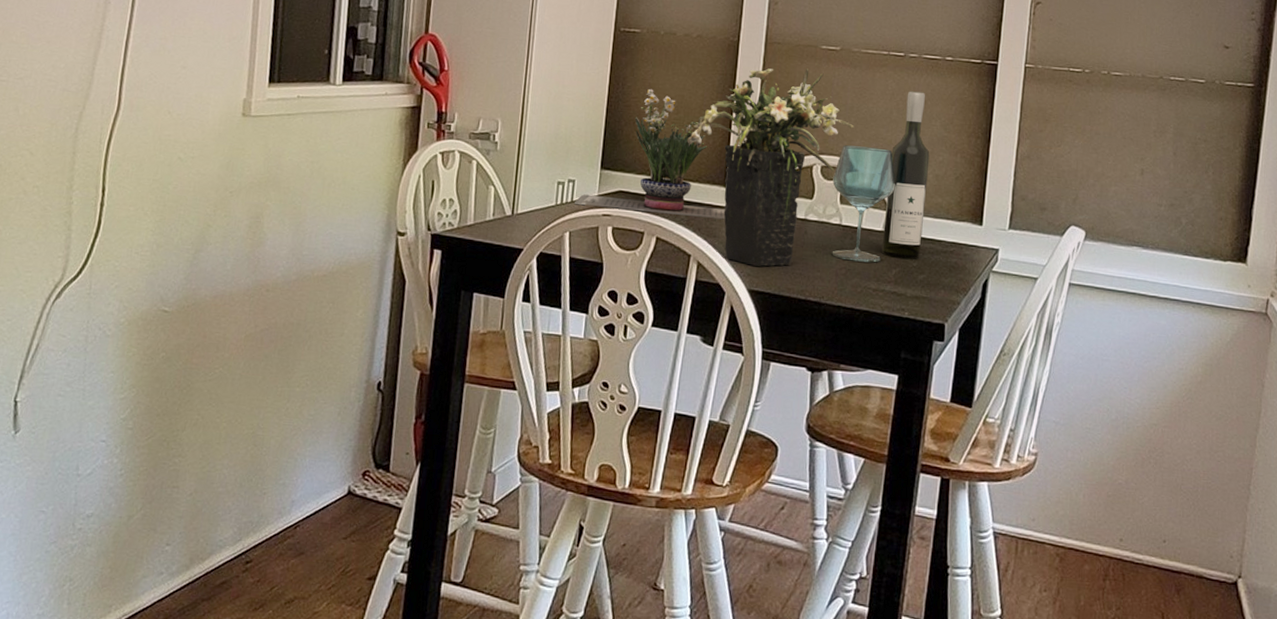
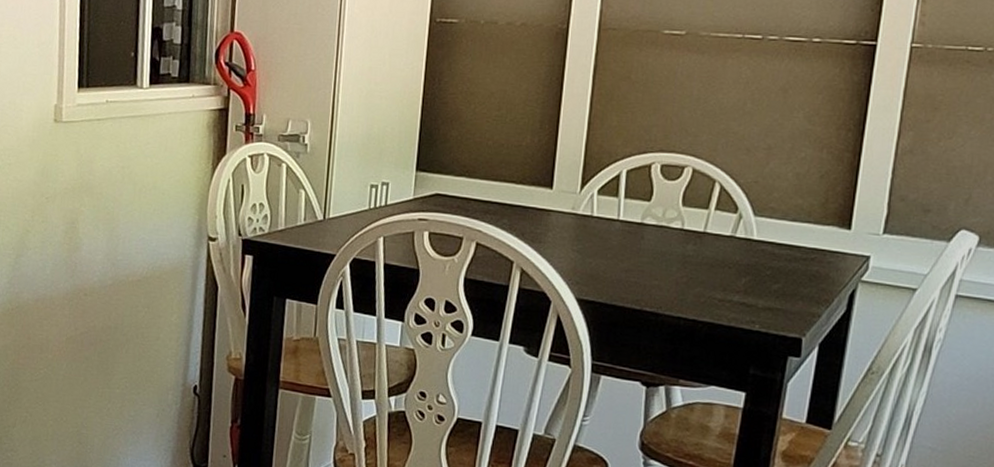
potted flower: present [575,88,726,220] -> none [389,83,552,224]
flower arrangement: present [687,68,854,267] -> none [509,56,701,274]
wine glass: present [832,145,895,263] -> none [671,141,748,271]
bottle: present [881,91,930,260] -> none [729,79,790,268]

